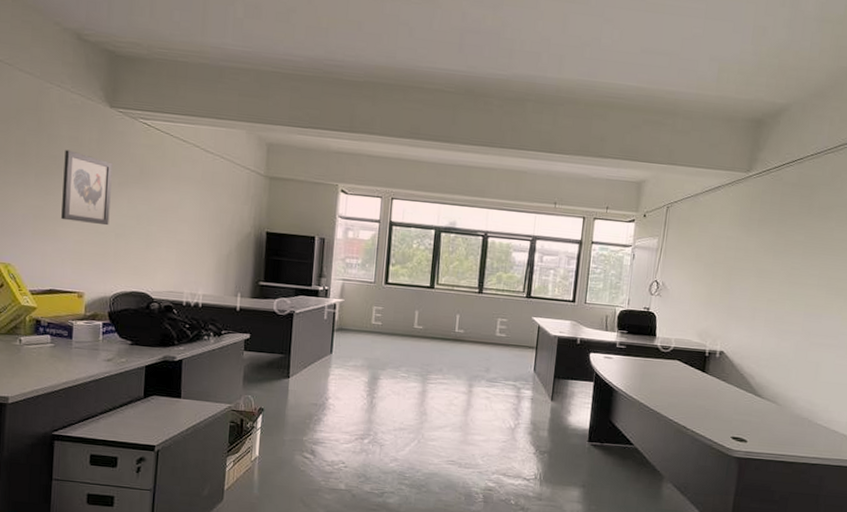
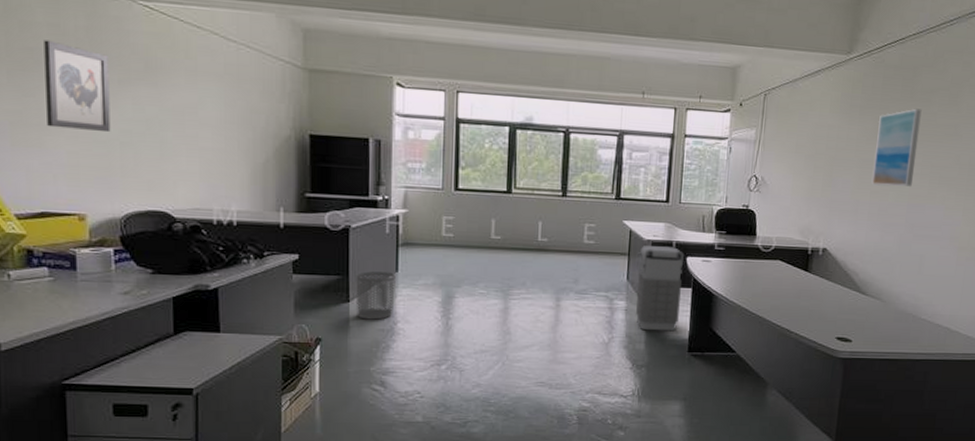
waste bin: none [295,352,330,395] -> present [356,271,396,320]
grenade: none [541,341,587,422] -> present [636,246,684,332]
wall art: none [768,223,819,297] -> present [871,108,922,187]

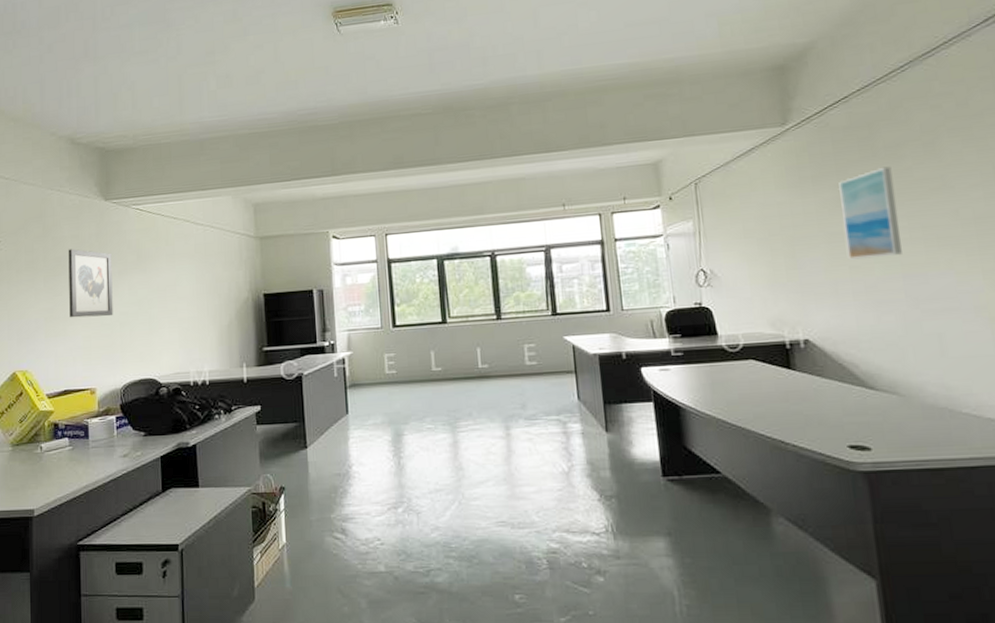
waste bin: present [356,271,396,320] -> none [311,415,348,465]
grenade: present [636,246,684,332] -> none [584,358,645,455]

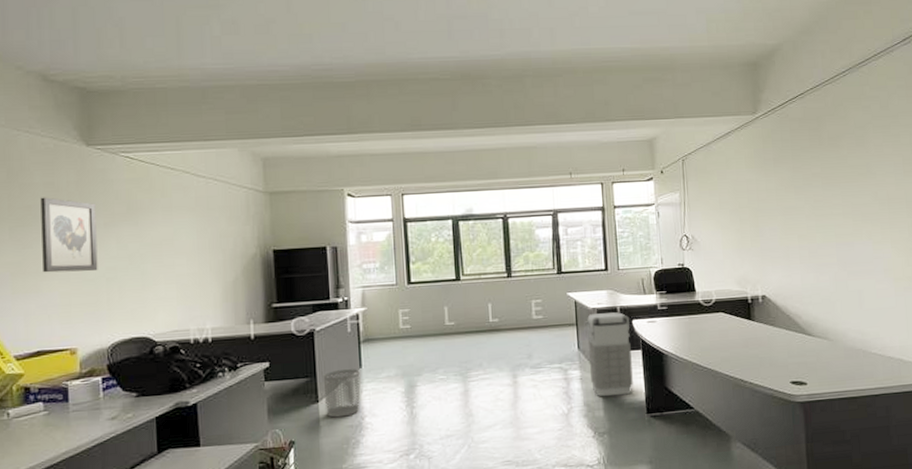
waste bin: none [311,415,348,465] -> present [323,369,361,418]
grenade: none [584,358,645,455] -> present [584,312,633,397]
wall art: present [838,166,902,260] -> none [793,154,837,230]

